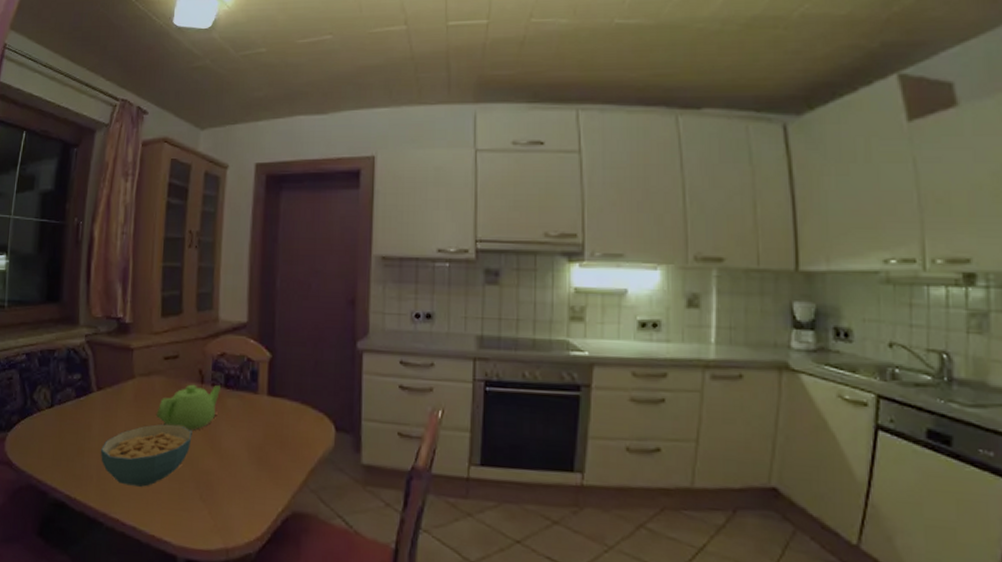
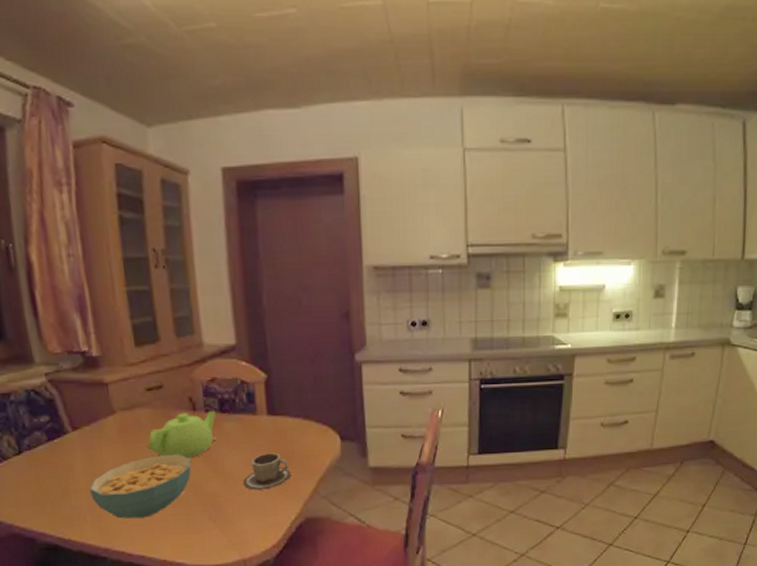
cup: none [236,435,284,475] -> present [242,452,292,491]

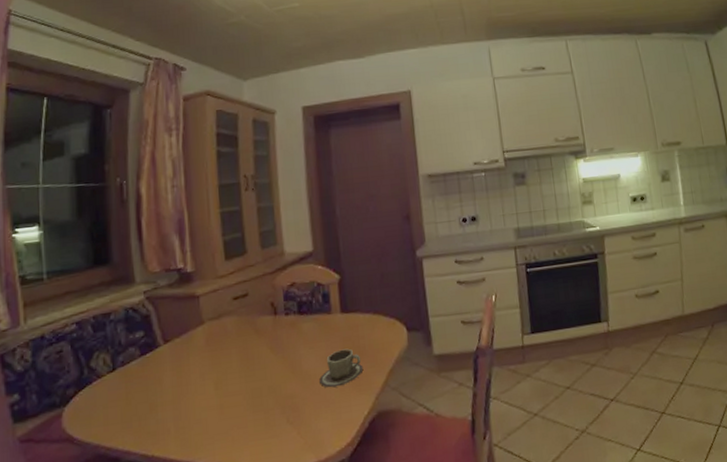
cereal bowl: present [89,454,192,519] -> none [175,358,272,429]
teapot: present [147,411,217,458] -> none [232,314,295,362]

